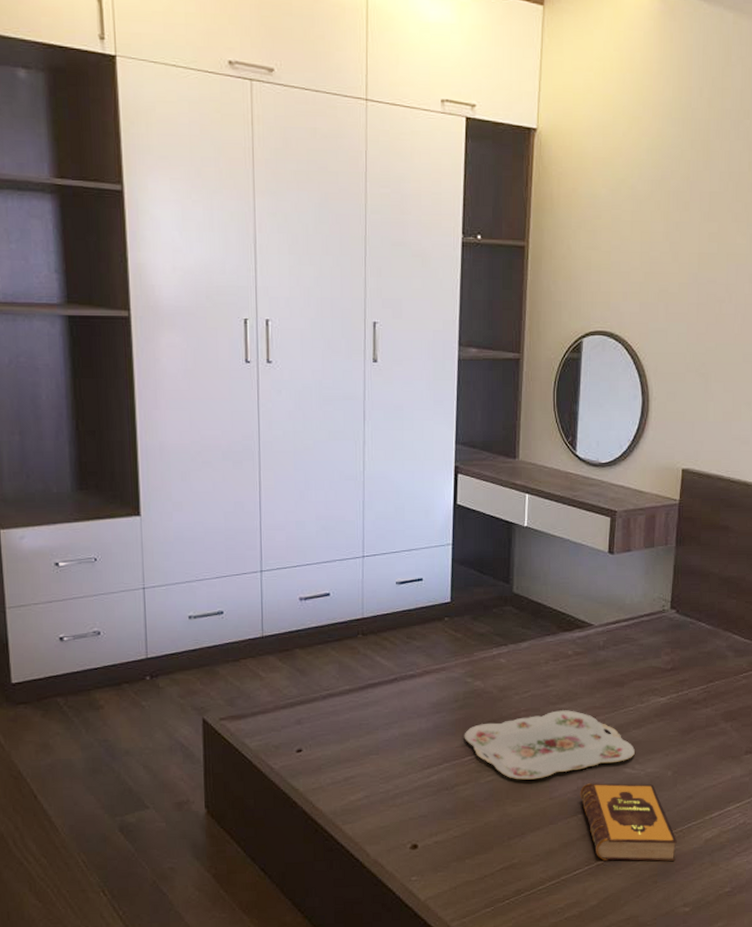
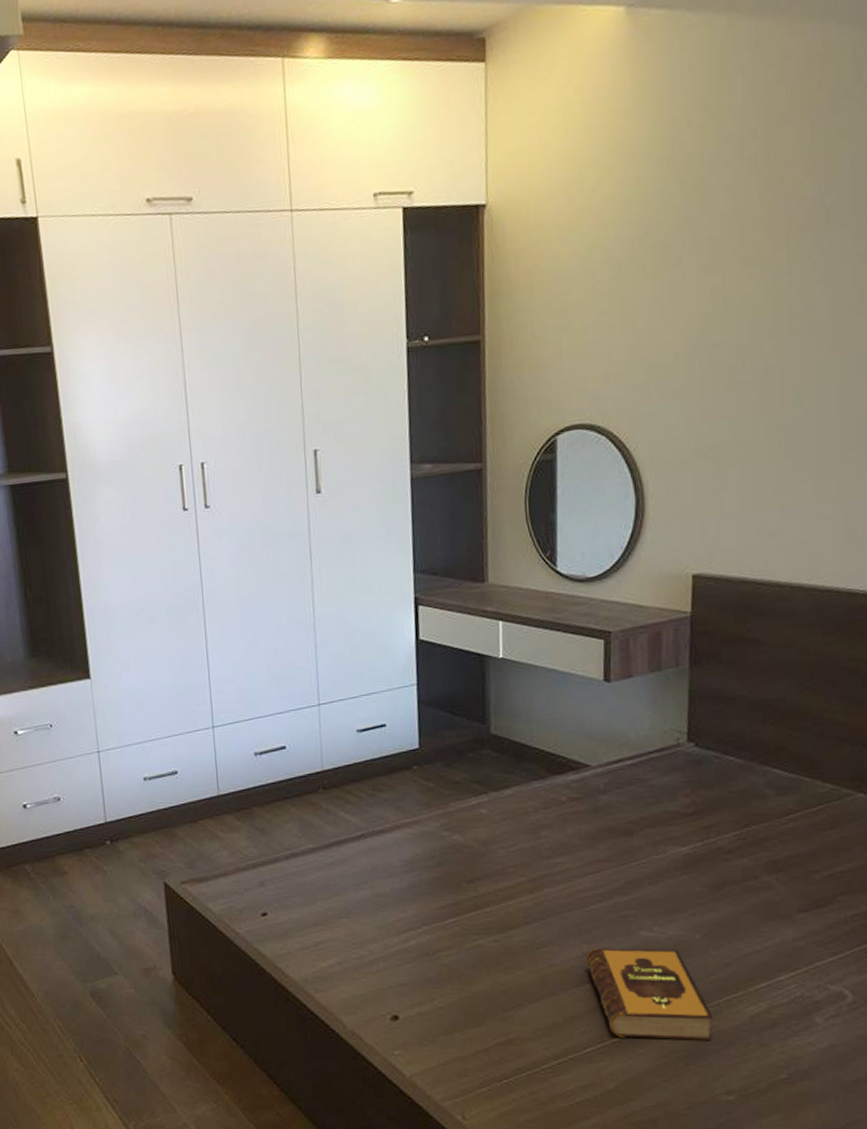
serving tray: present [464,710,635,780] -> none [443,864,652,945]

